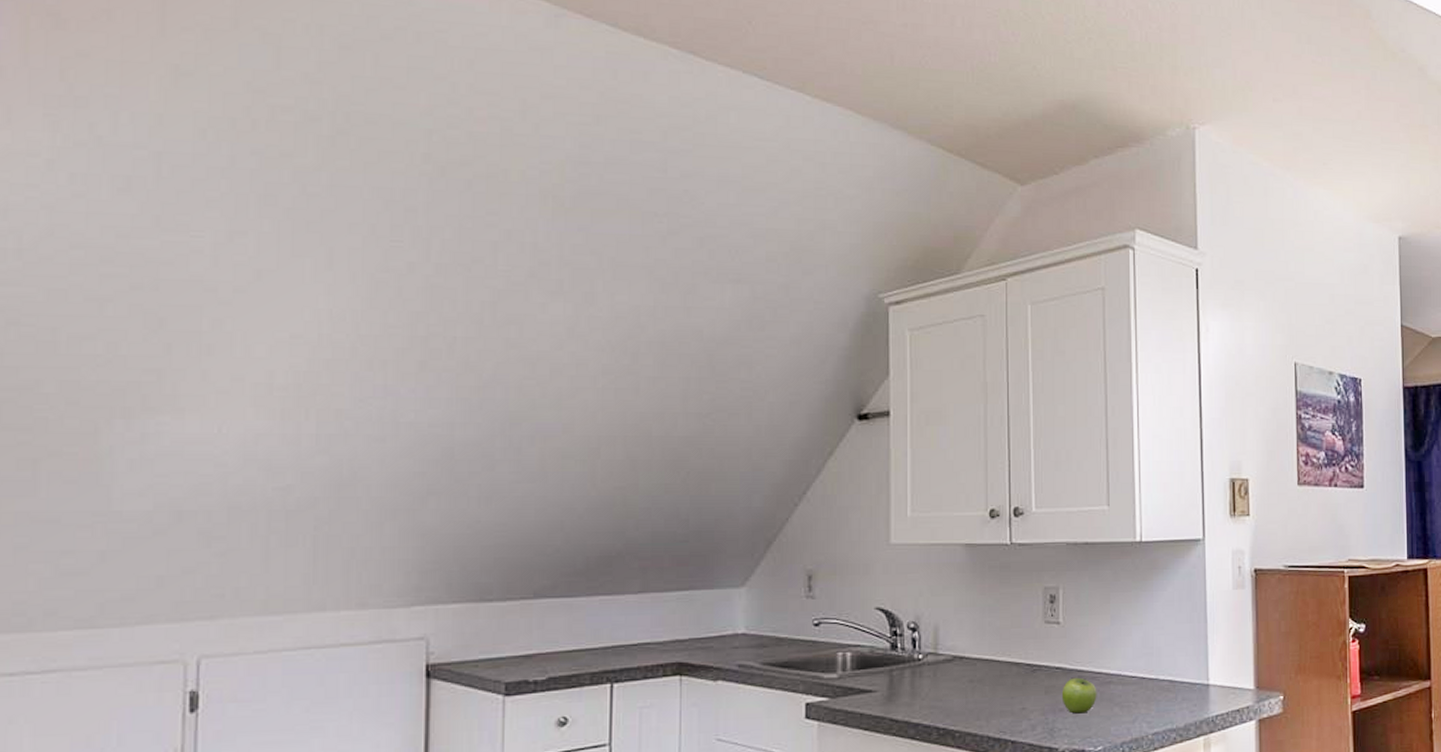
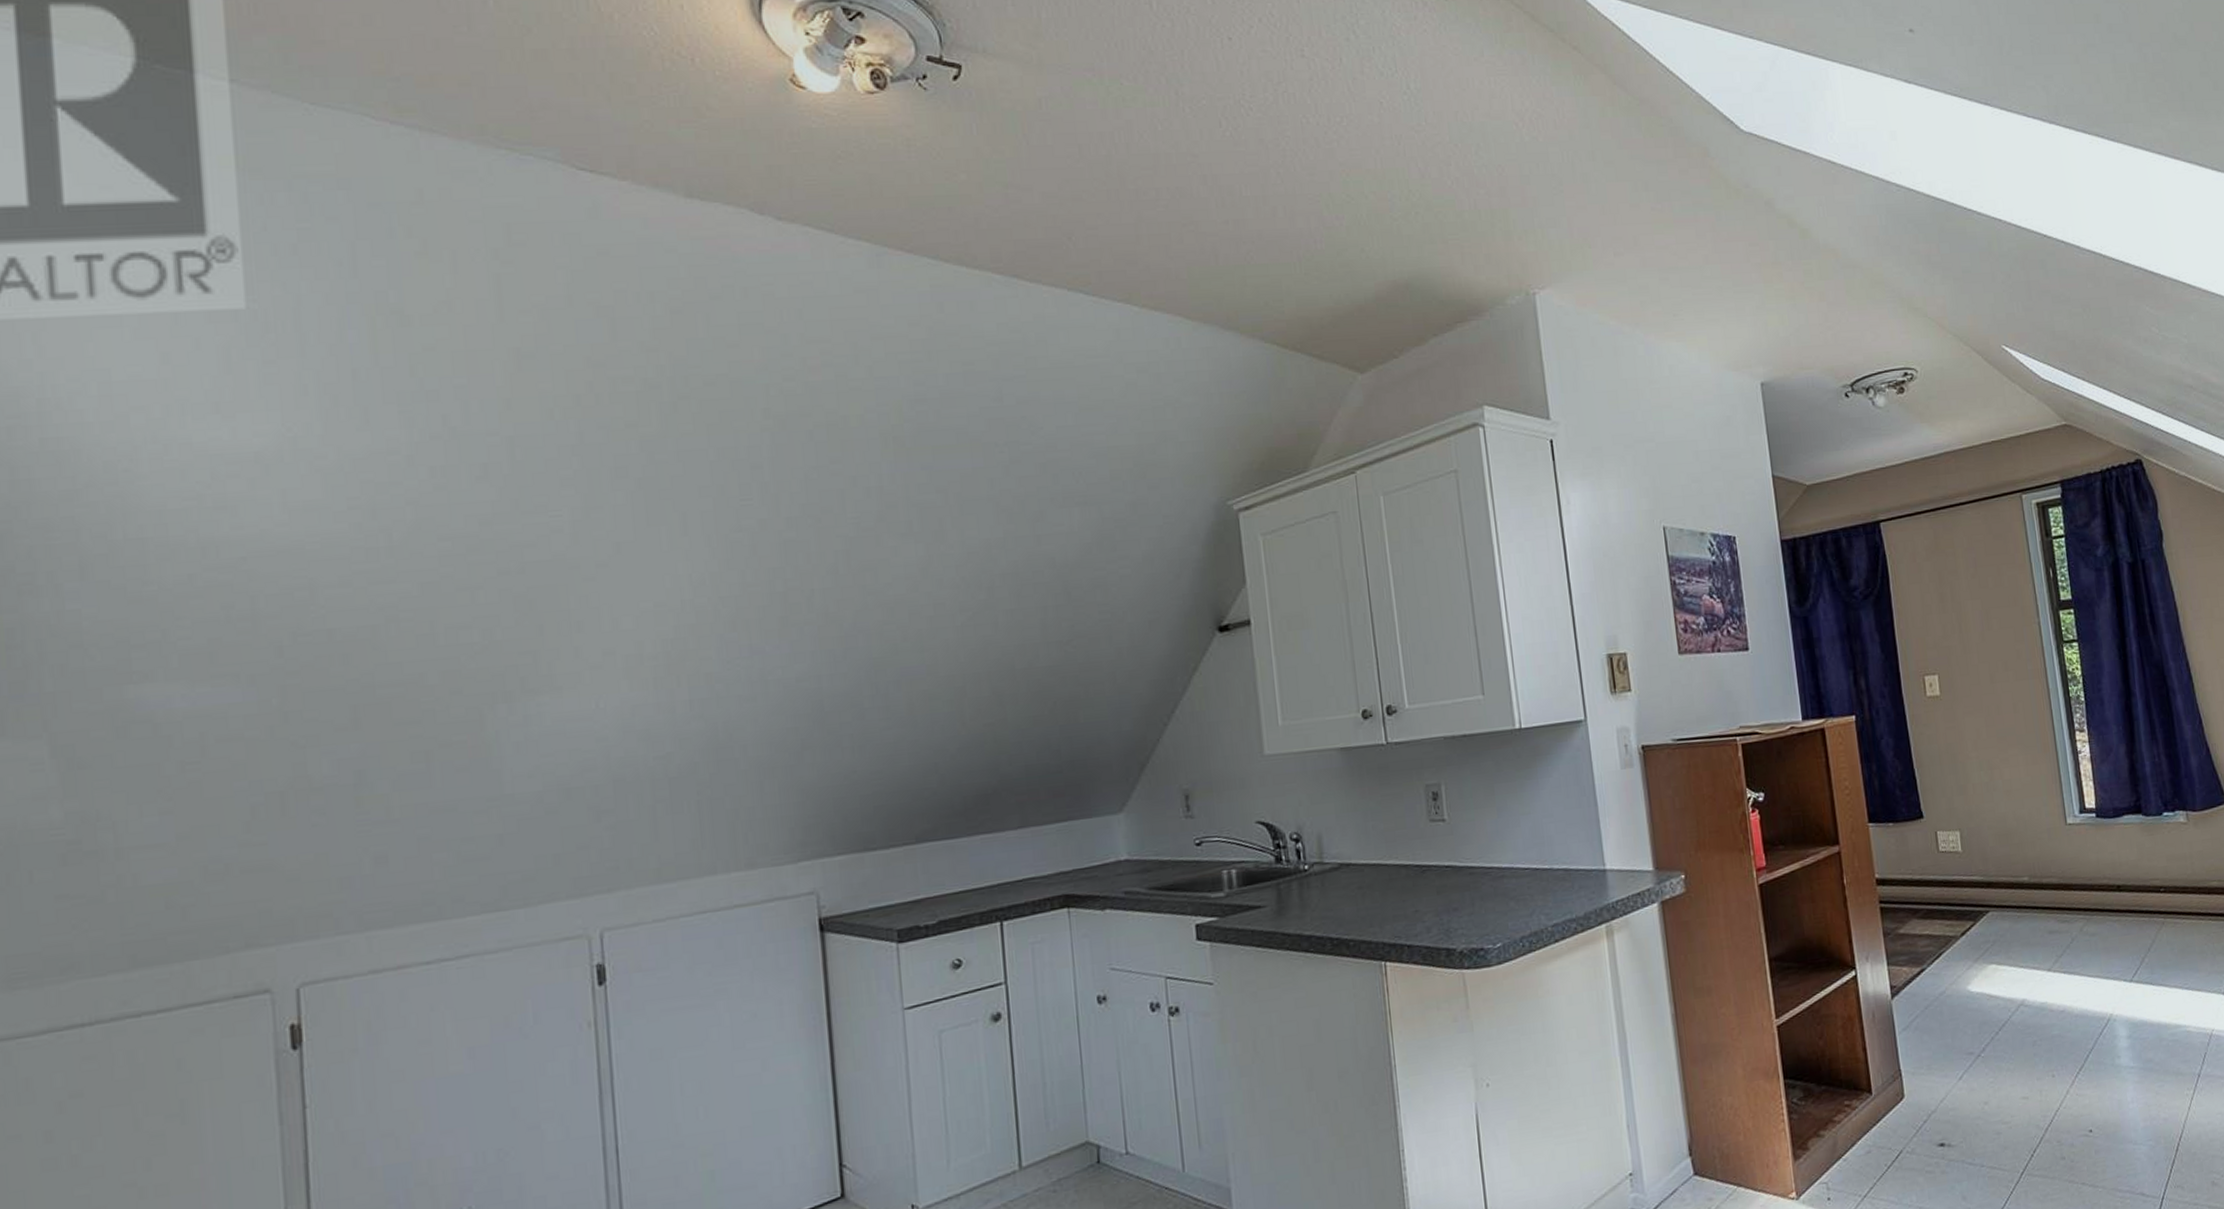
fruit: present [1061,677,1097,714] -> none [1454,874,1491,912]

